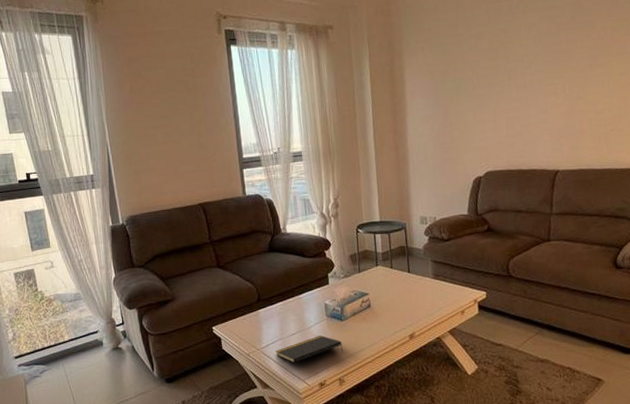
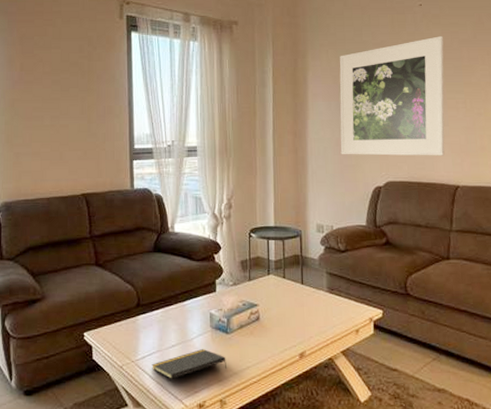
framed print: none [436,22,544,149] -> present [339,36,445,156]

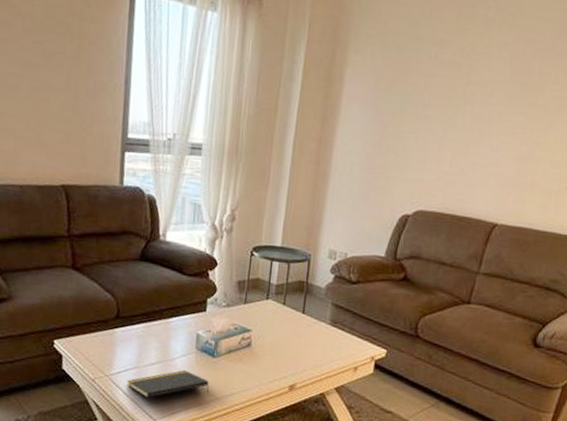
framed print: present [339,36,445,156] -> none [369,41,515,188]

